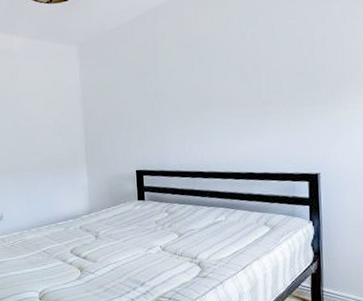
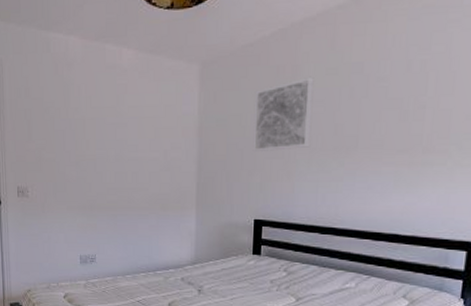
wall art: none [125,51,175,114] -> present [252,77,314,153]

